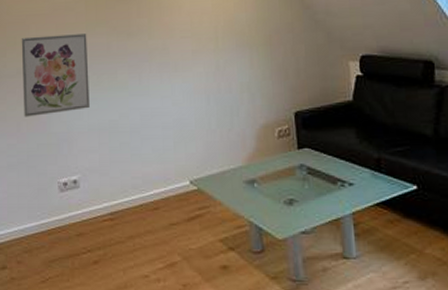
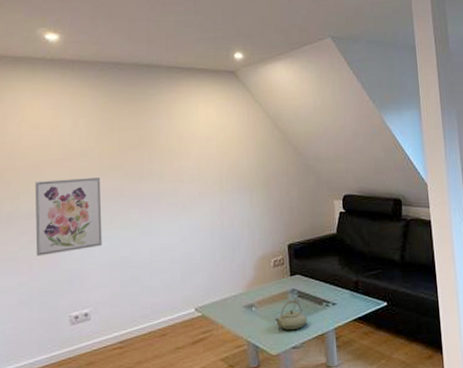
teapot: none [280,177,320,211] -> present [275,300,308,330]

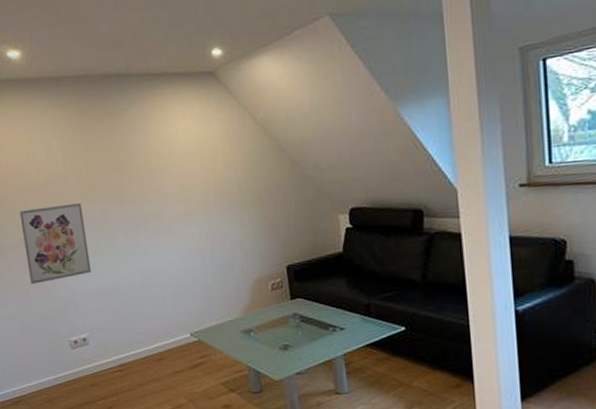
teapot: present [275,300,308,330] -> none [275,325,313,355]

